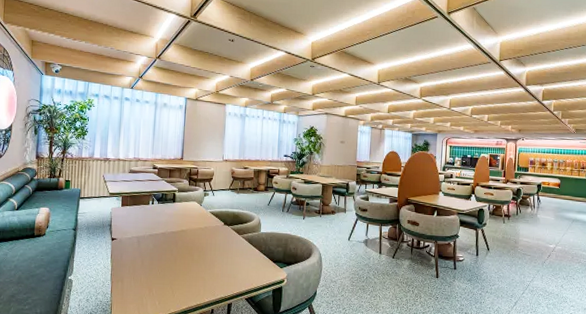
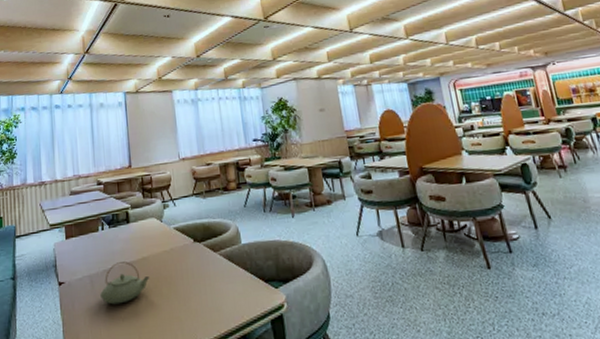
teapot: none [144,230,185,261] -> present [100,261,150,305]

